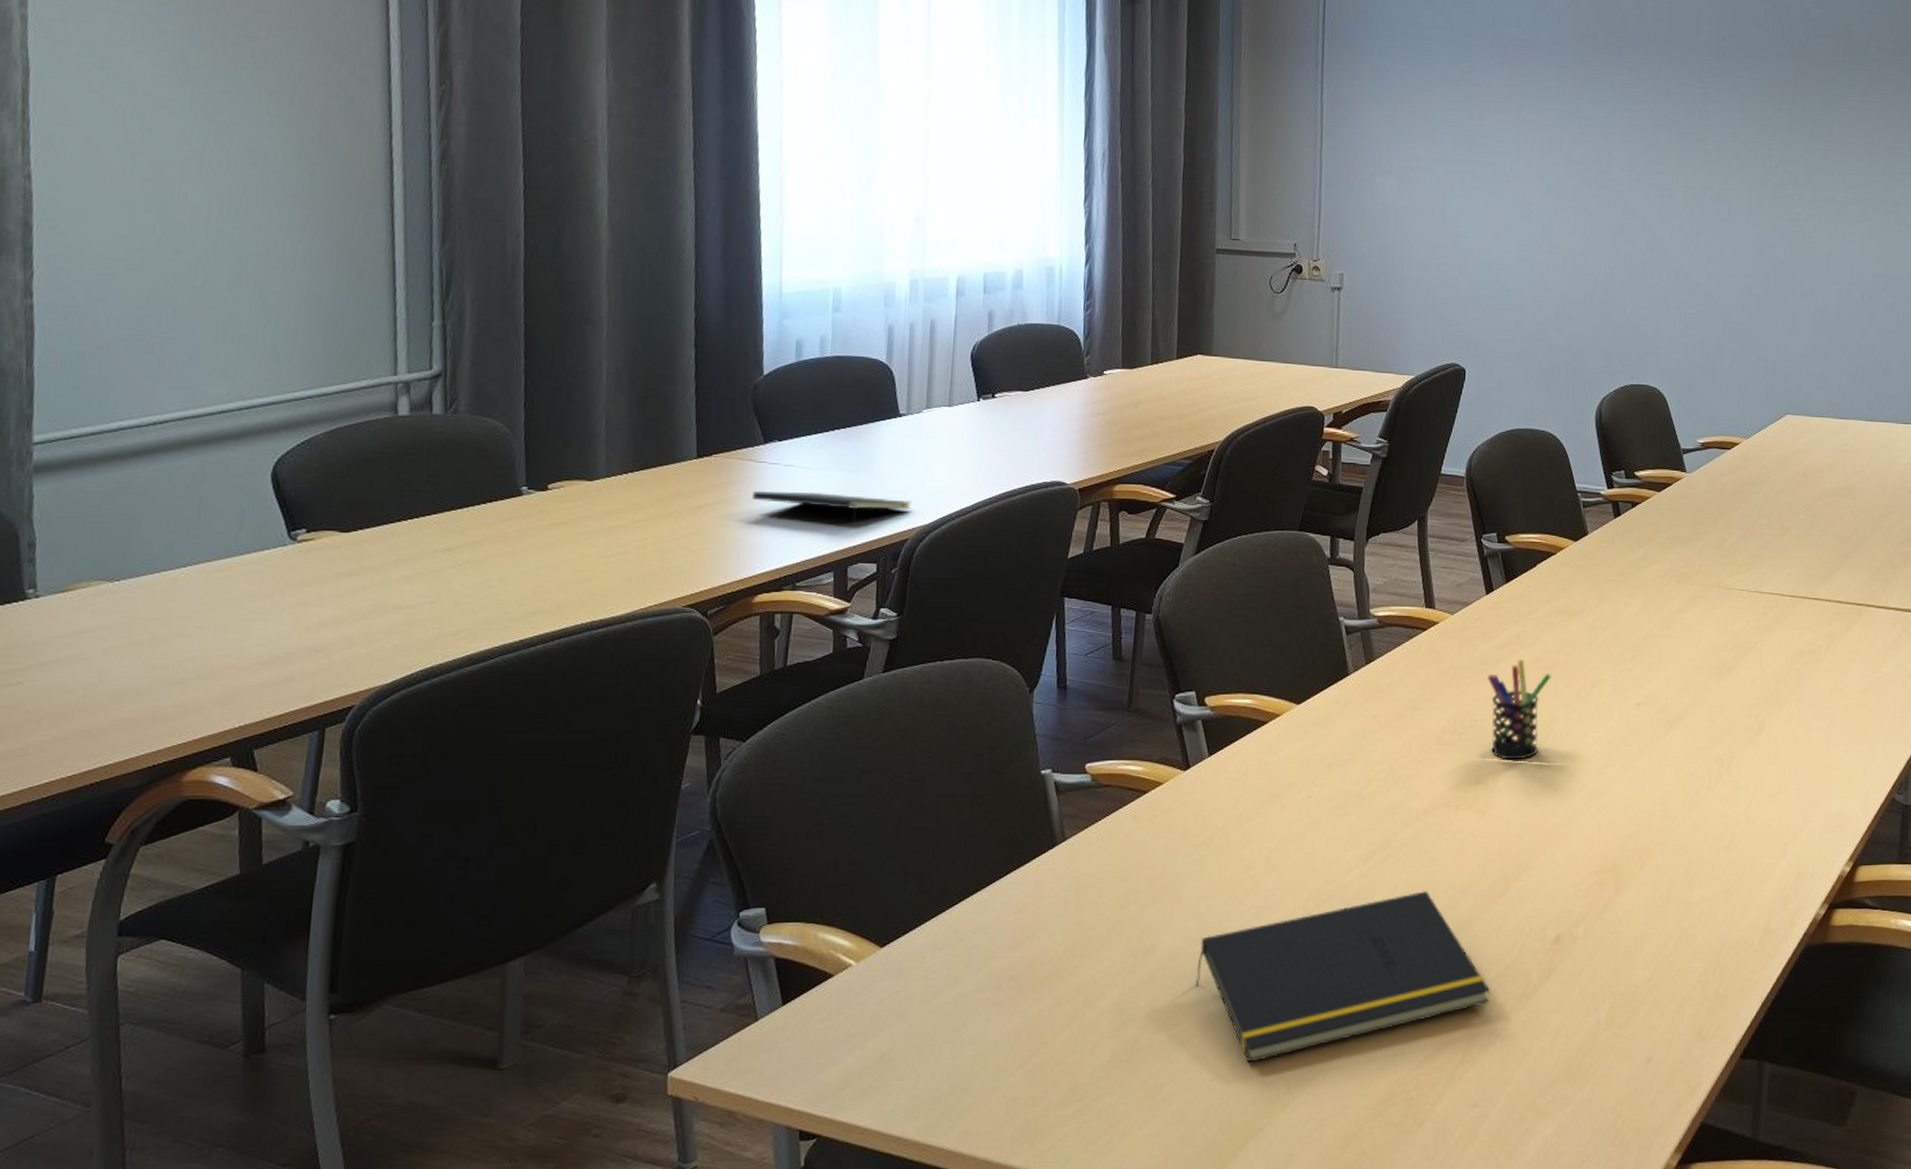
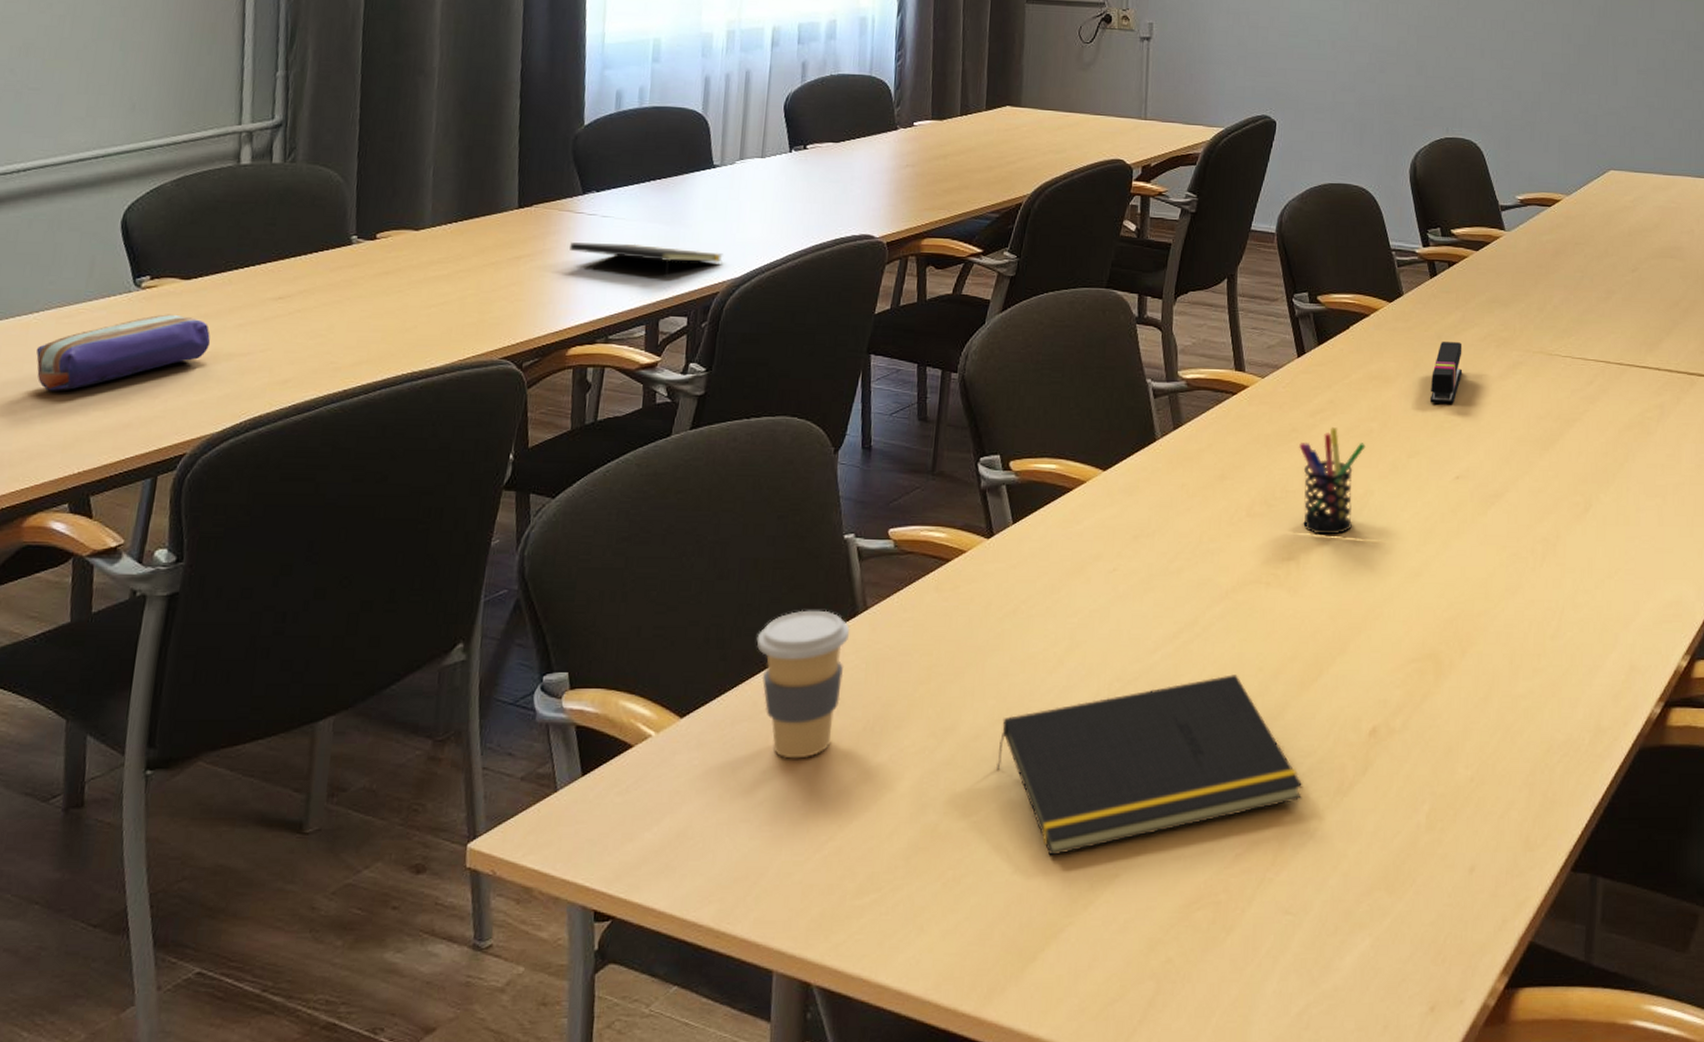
pencil case: none [186,567,376,646] -> present [36,314,211,391]
coffee cup: none [955,842,1049,983] -> present [756,610,850,759]
stapler: none [1612,577,1645,636] -> present [1429,341,1463,404]

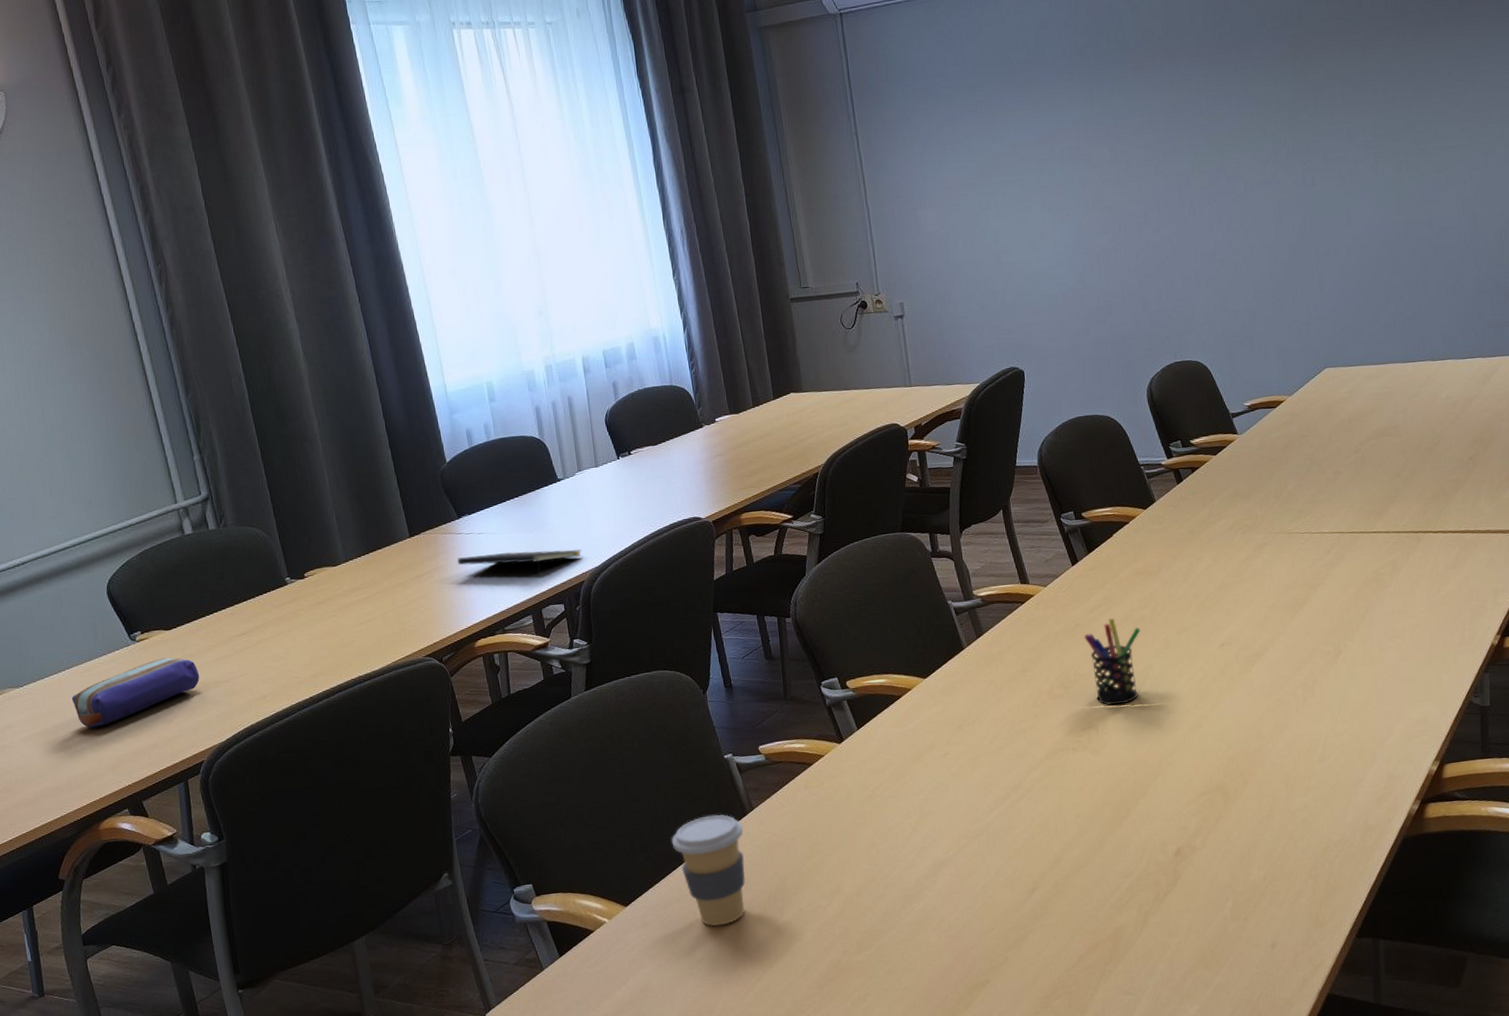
notepad: present [995,674,1302,856] -> none [876,822,1127,973]
stapler: present [1429,341,1463,404] -> none [1189,534,1216,588]

